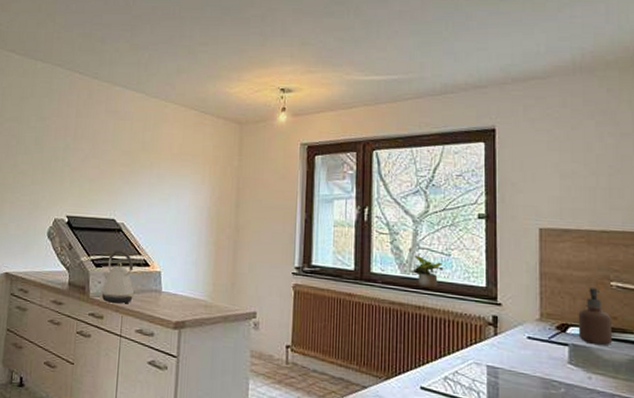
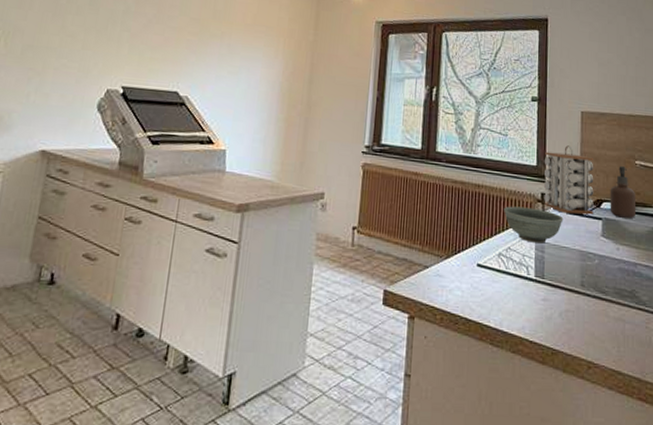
kettle: present [101,249,135,305] -> none [157,125,196,187]
potted plant: present [410,256,443,290] -> none [472,136,500,168]
bowl: none [449,328,521,369] -> present [504,206,564,244]
spice rack: none [495,264,558,341] -> present [544,144,594,215]

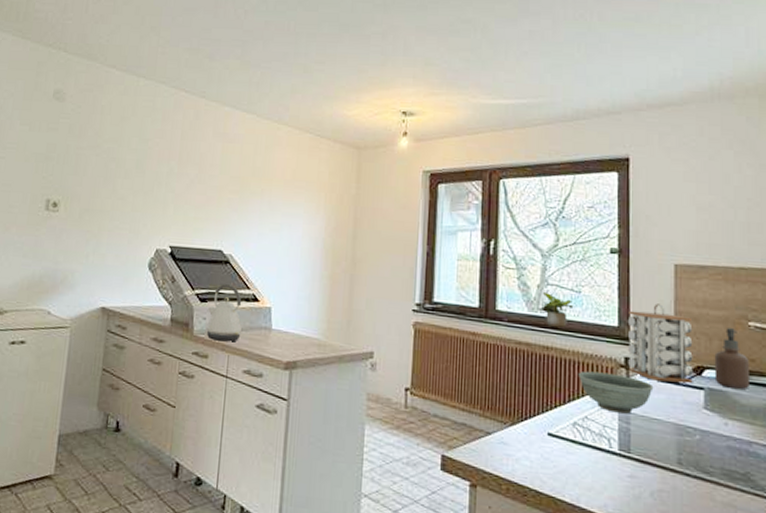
kettle: none [157,125,196,187] -> present [206,283,243,343]
potted plant: none [472,136,500,168] -> present [538,292,573,329]

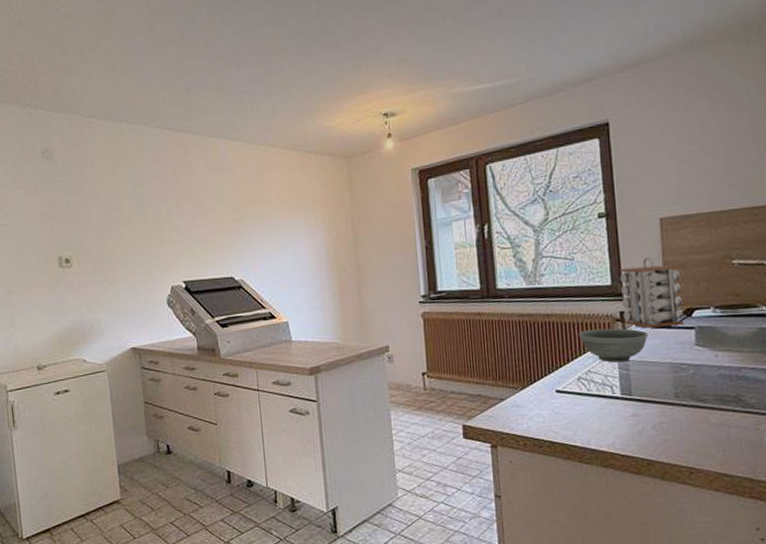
kettle: present [206,283,243,343] -> none [230,306,265,361]
potted plant: present [538,292,573,329] -> none [536,265,567,297]
soap dispenser: present [714,328,749,390] -> none [702,269,736,324]

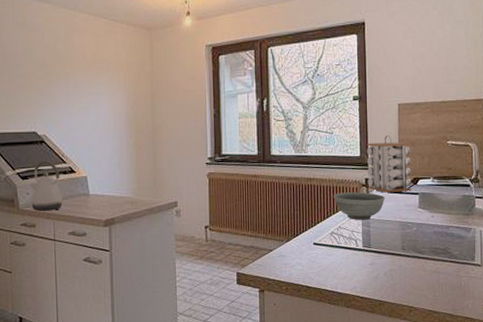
kettle: none [230,306,265,361] -> present [30,160,64,212]

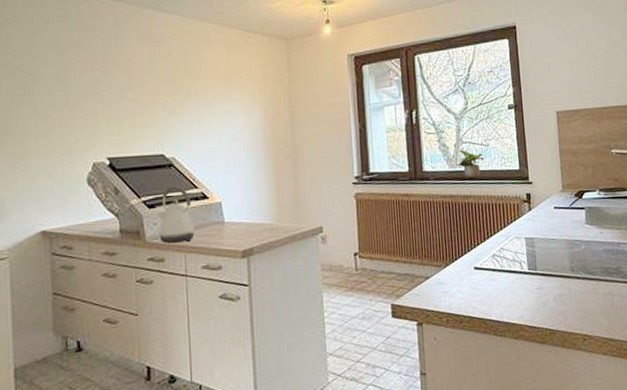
potted plant: none [303,137,327,164] -> present [457,150,483,179]
bowl: present [334,192,385,220] -> none [493,208,550,240]
spice rack: present [366,134,411,193] -> none [526,144,577,209]

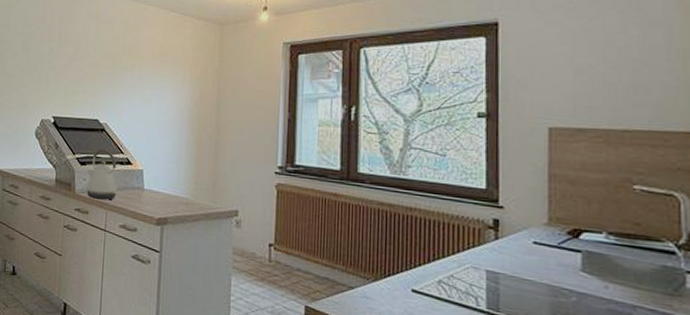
potted plant: present [457,150,483,179] -> none [401,156,437,191]

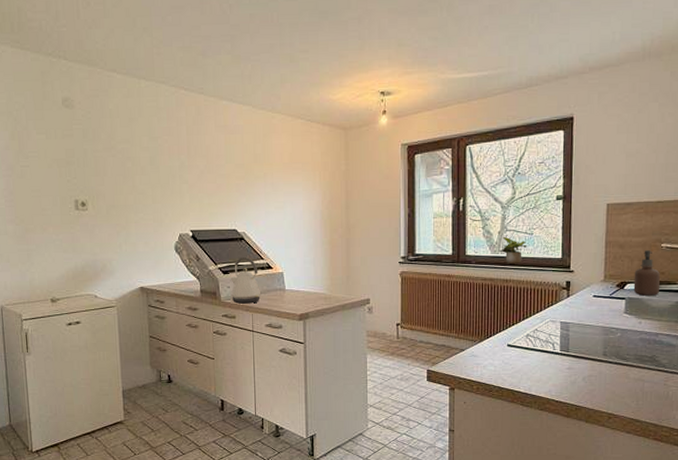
potted plant: none [401,156,437,191] -> present [499,237,526,265]
soap dispenser: none [593,191,634,253] -> present [633,250,660,296]

